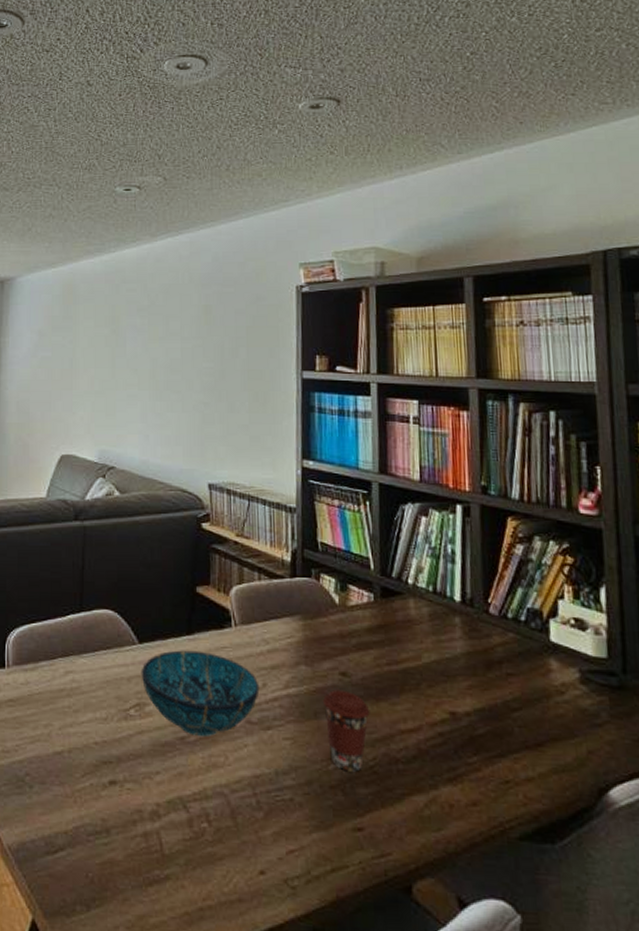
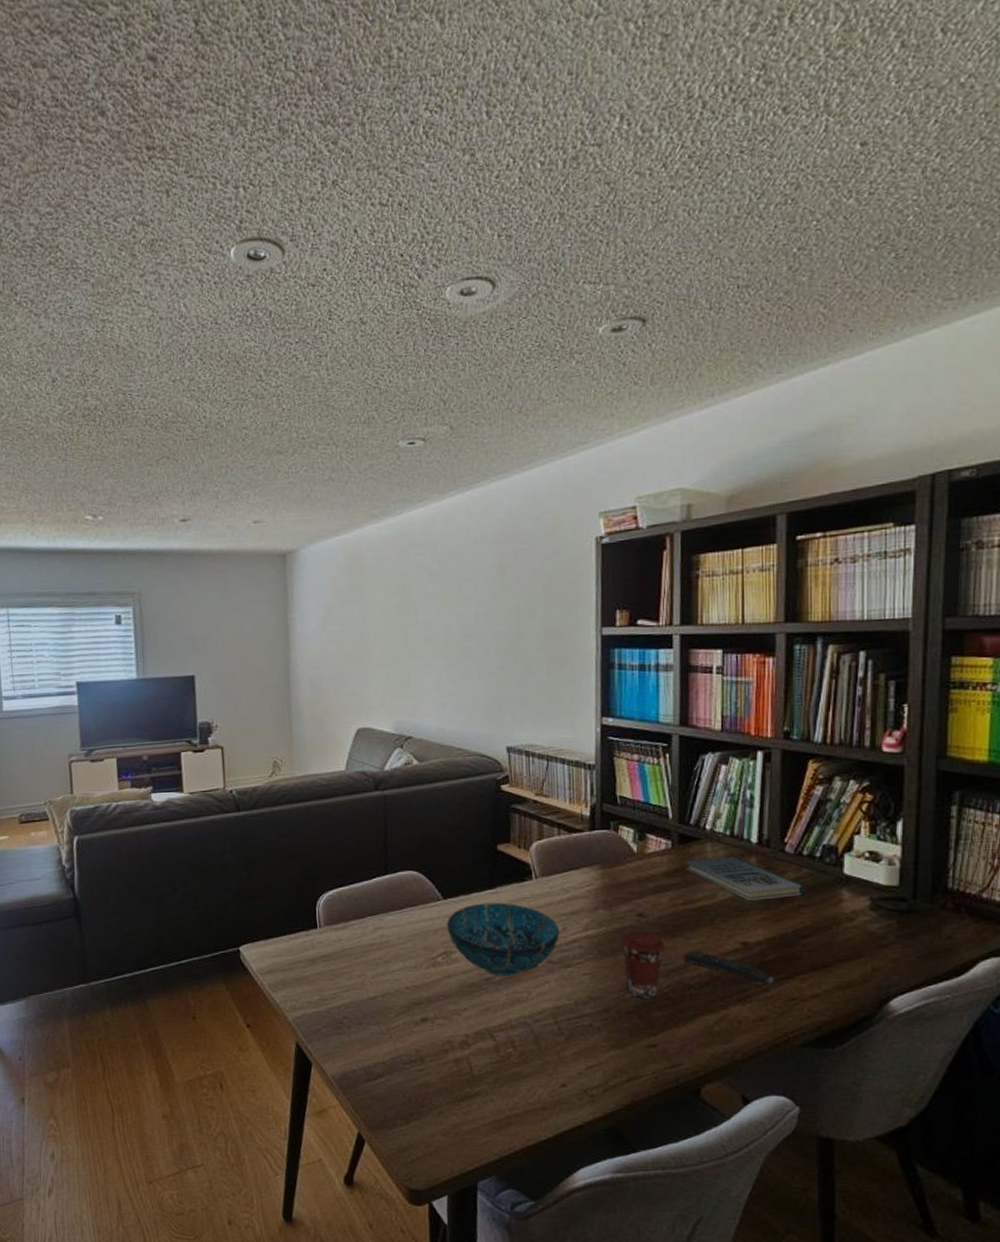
book: none [388,615,513,665] -> present [685,857,806,901]
remote control: none [389,717,486,763] -> present [683,949,774,984]

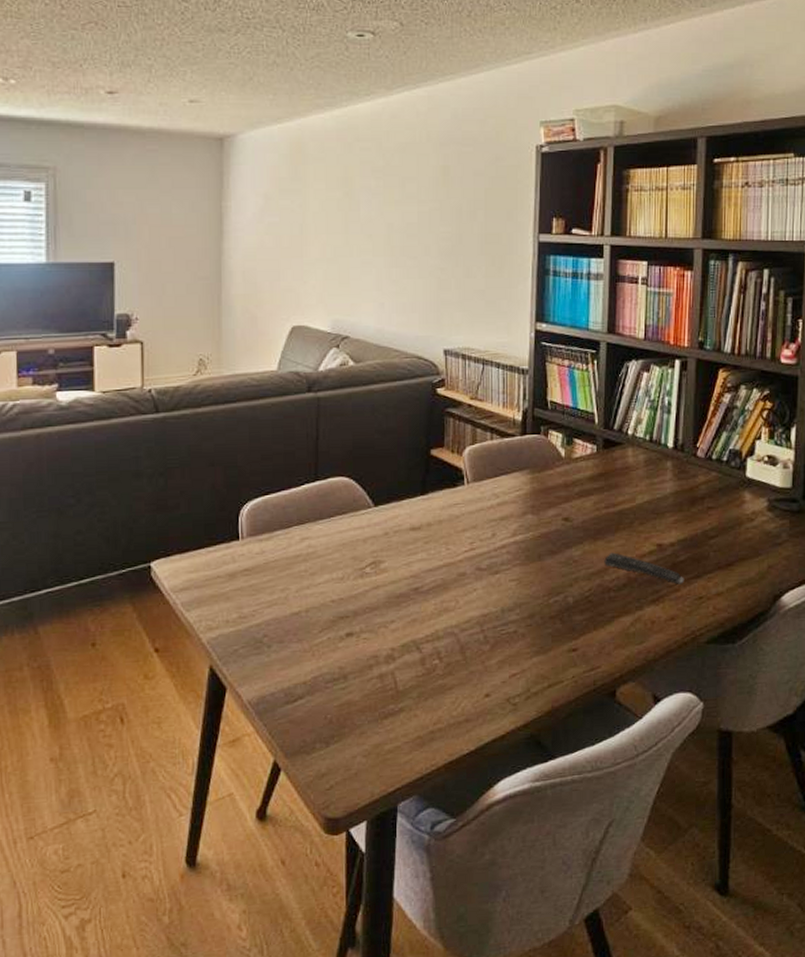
decorative bowl: present [446,902,560,977] -> none [376,509,489,586]
coffee cup: present [620,929,666,999] -> none [546,533,588,603]
book: present [685,857,806,901] -> none [608,461,714,503]

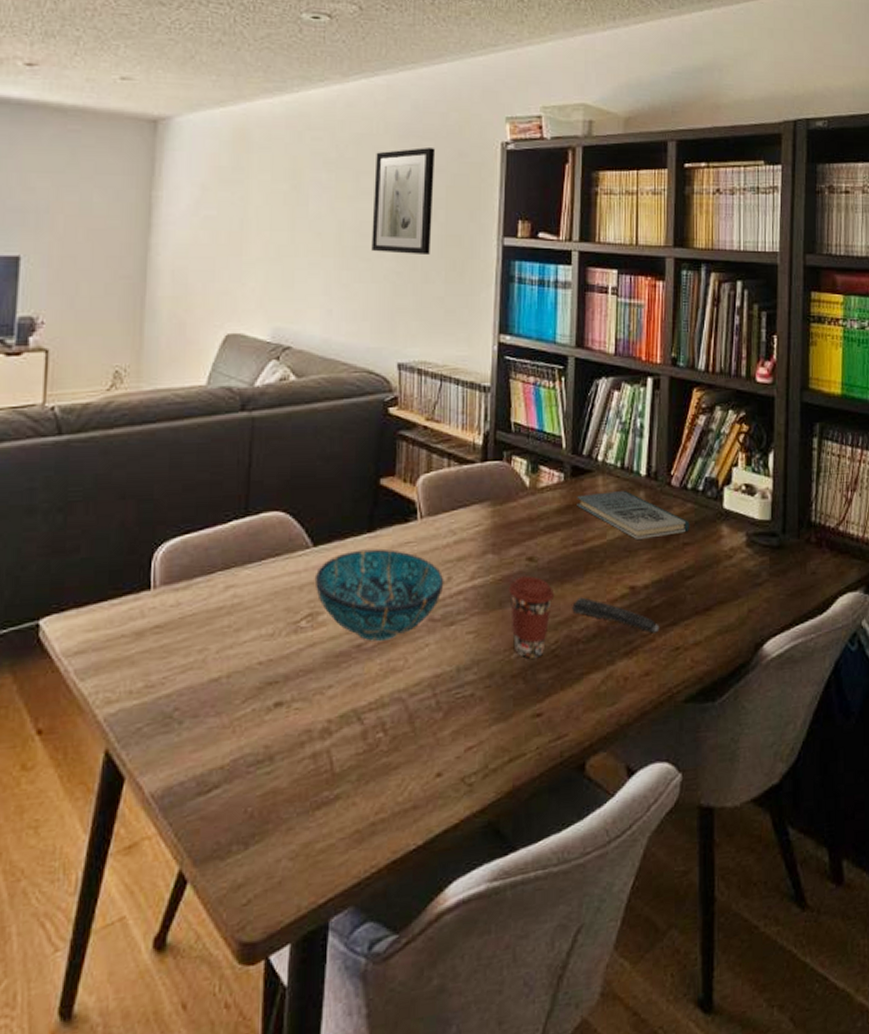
decorative bowl: none [376,509,489,586] -> present [314,548,444,642]
wall art: none [417,153,474,252] -> present [371,148,436,254]
coffee cup: none [546,533,588,603] -> present [508,576,555,659]
book: none [608,461,714,503] -> present [577,491,689,539]

